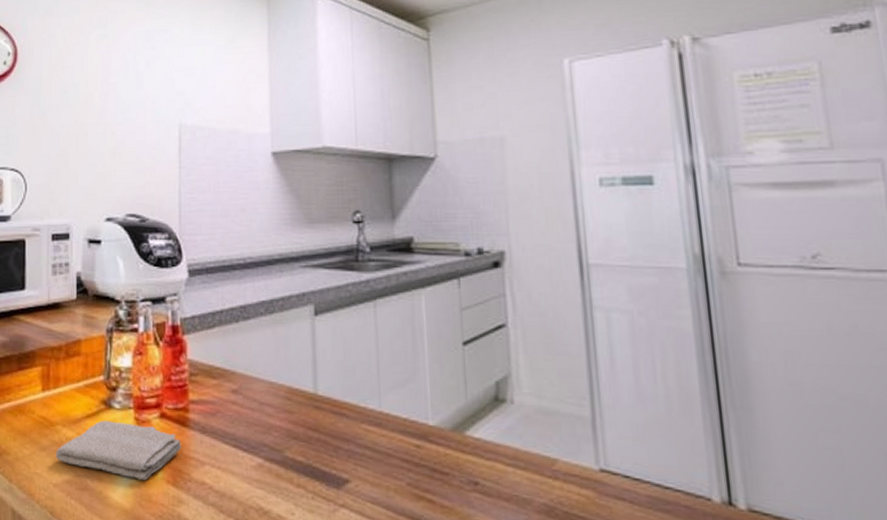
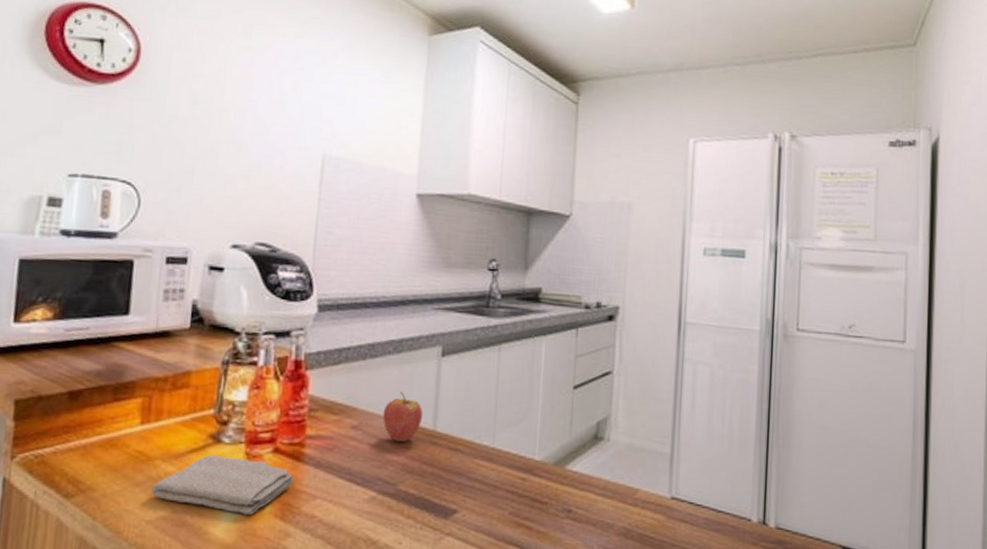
fruit: none [261,354,302,407] -> present [383,392,423,443]

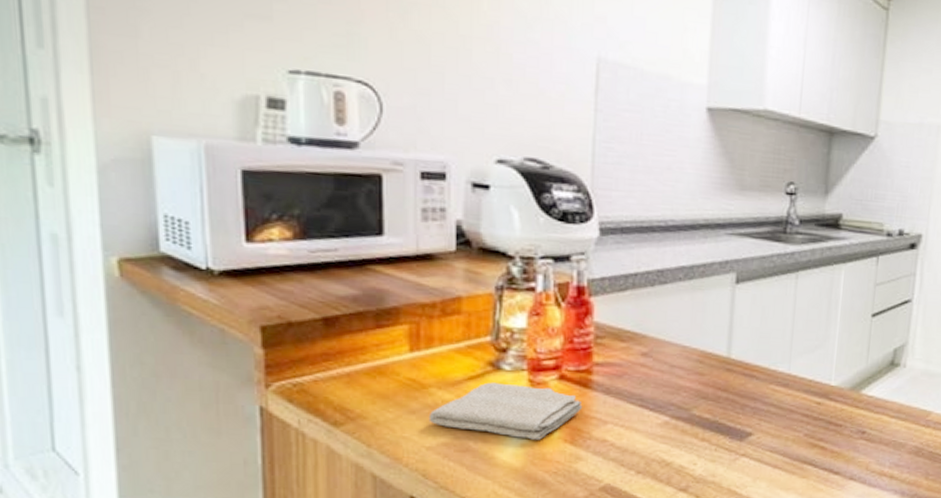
fruit: present [383,392,423,443] -> none [674,319,717,370]

